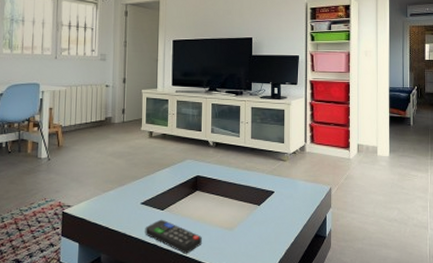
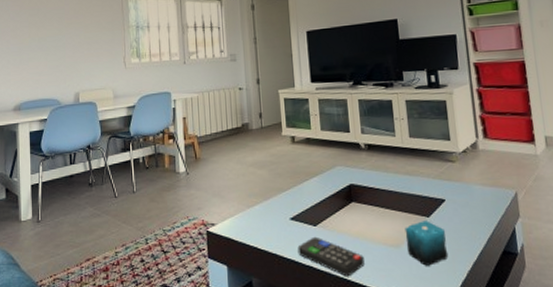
candle: none [238,208,272,246] -> present [404,220,449,266]

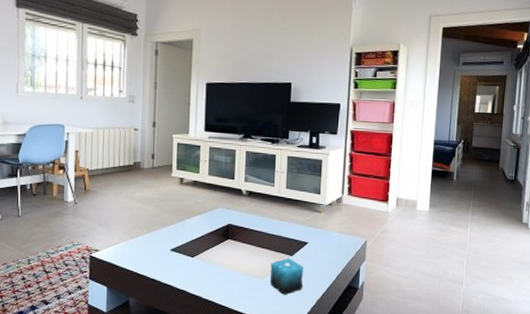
remote control: present [297,236,365,277] -> none [174,266,232,301]

